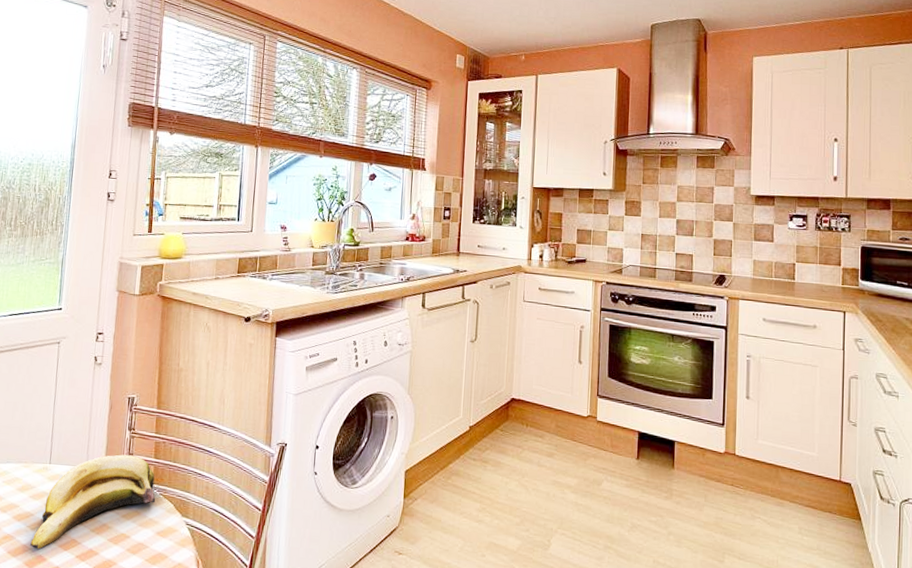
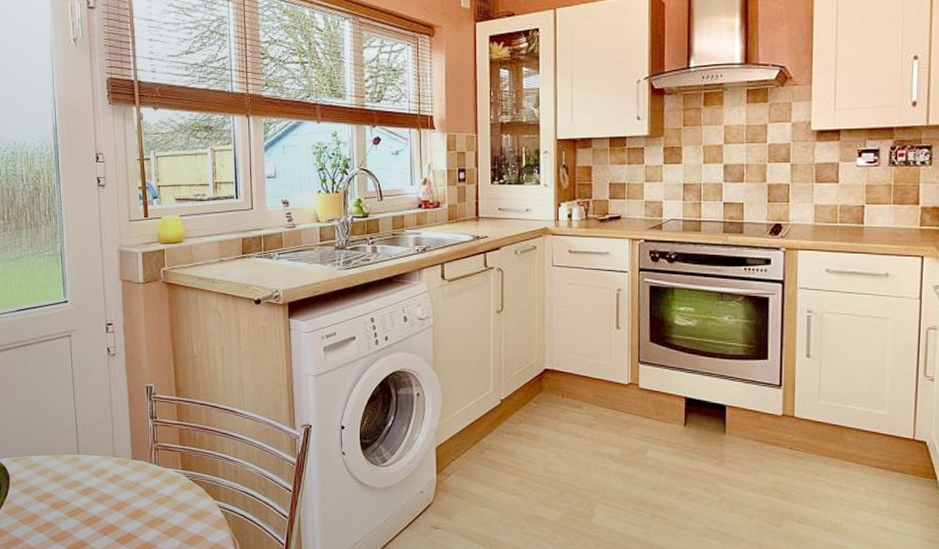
banana: present [30,454,156,550] -> none [70,443,186,535]

